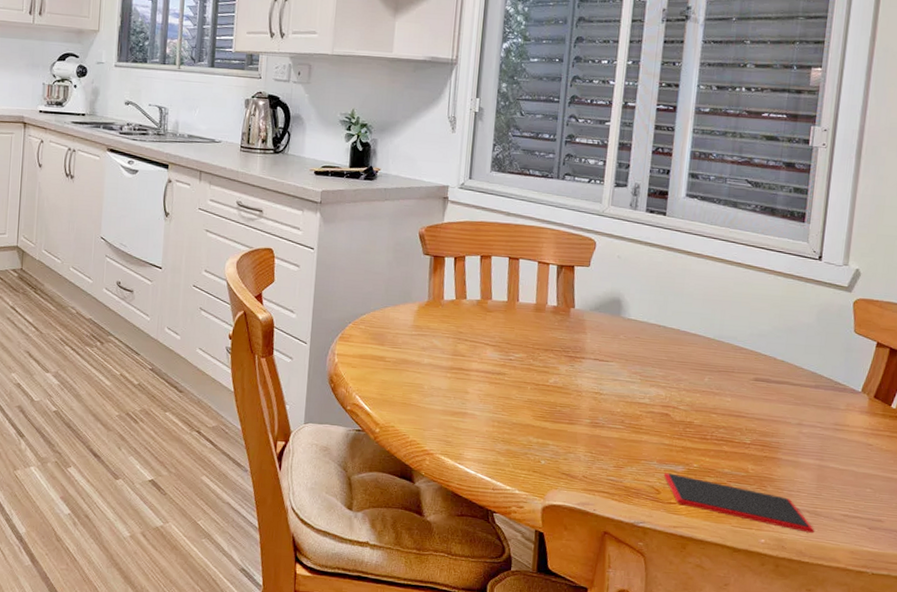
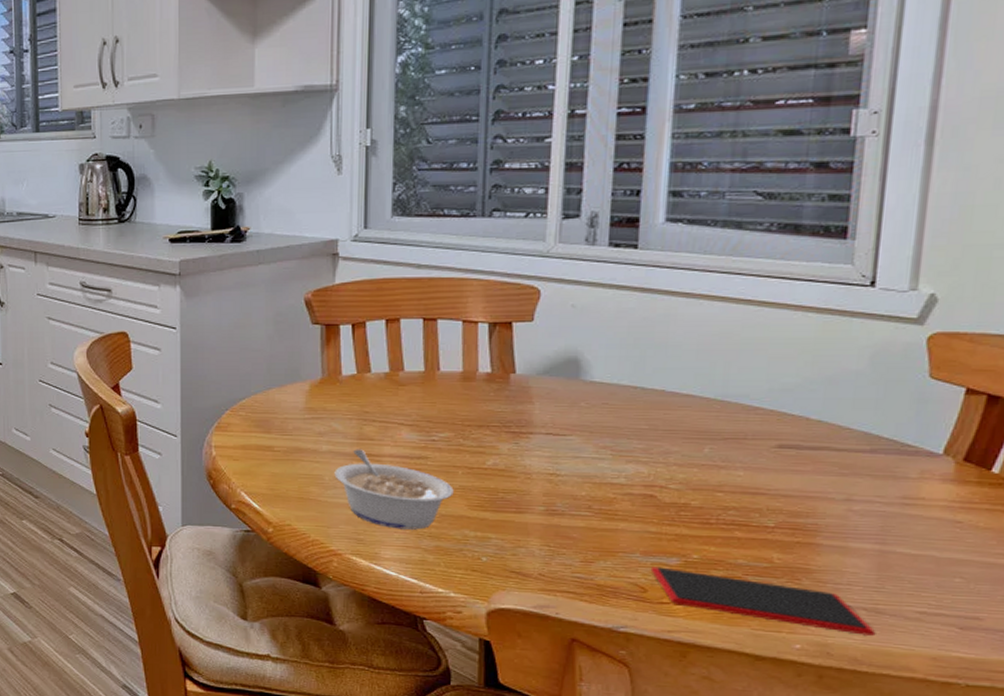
legume: none [432,363,524,435] -> present [334,449,454,530]

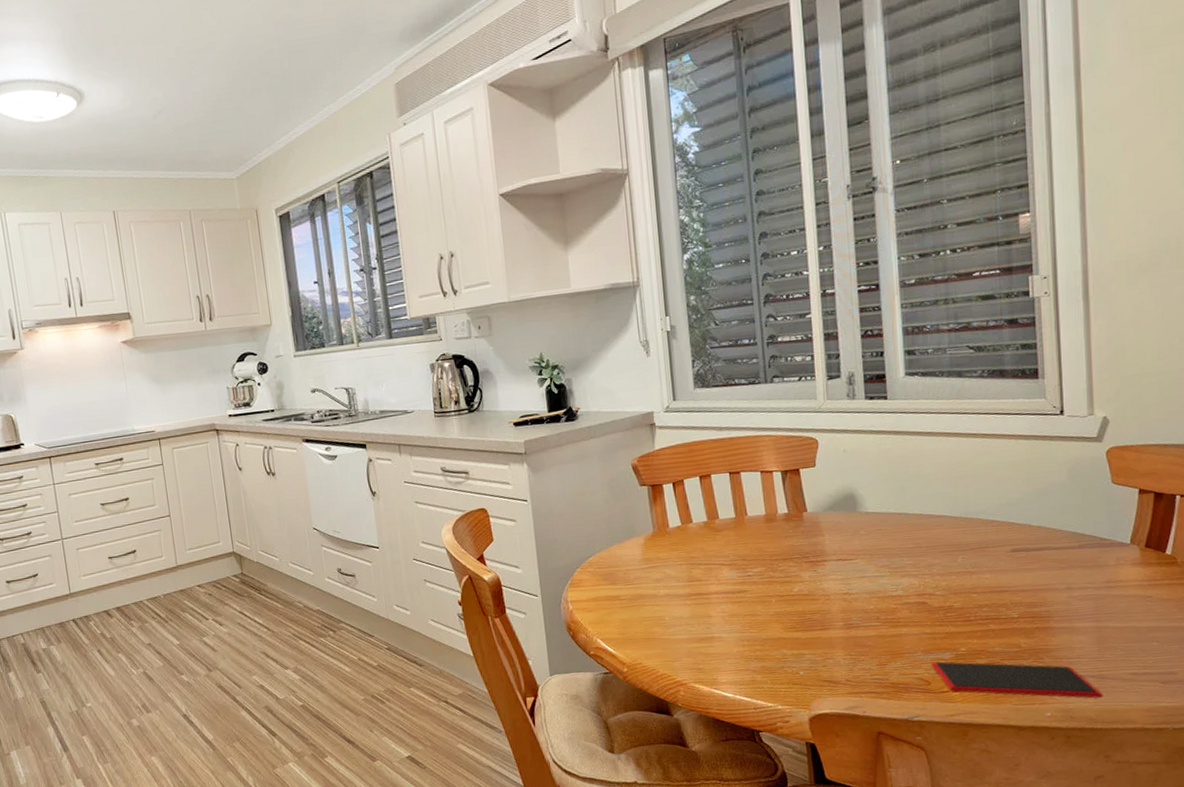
legume: present [334,449,454,530] -> none [672,590,771,656]

